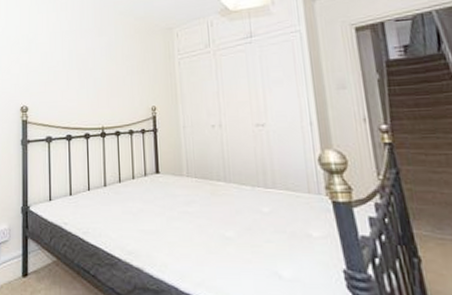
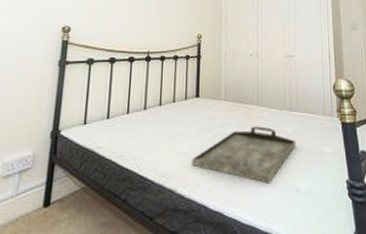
serving tray: none [157,205,275,268] -> present [192,126,296,183]

